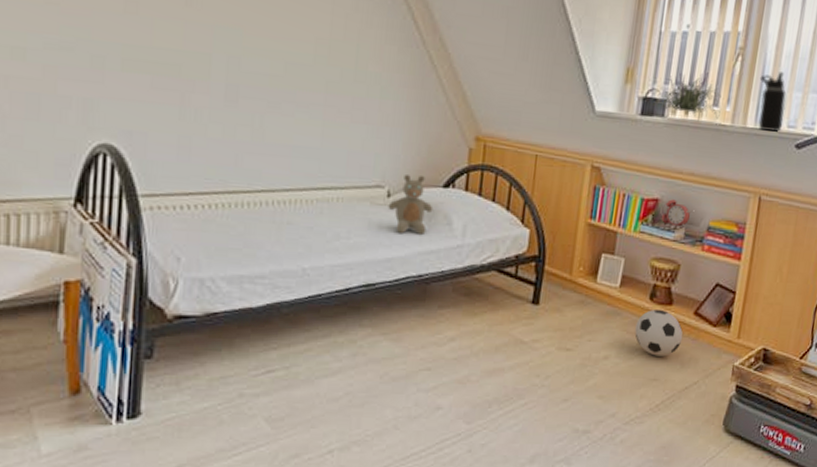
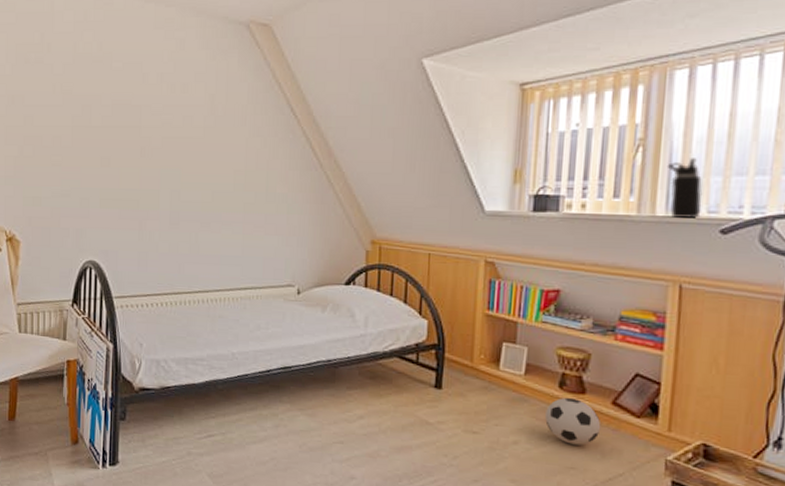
teddy bear: present [388,173,433,234] -> none [298,274,337,325]
plant: present [651,72,722,122] -> none [543,166,623,214]
alarm clock: present [660,199,693,229] -> none [563,290,601,319]

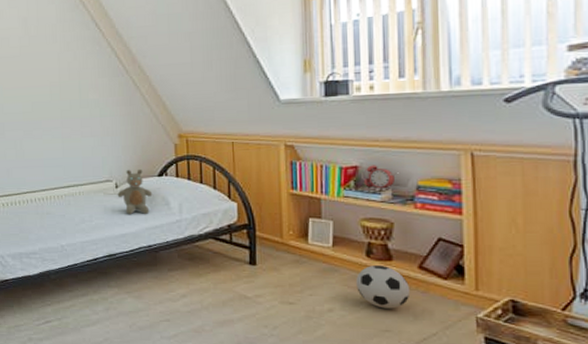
teddy bear: none [298,274,337,325] -> present [117,169,153,215]
alarm clock: none [563,290,601,319] -> present [361,165,397,190]
water bottle: present [666,158,703,220] -> none [446,35,484,92]

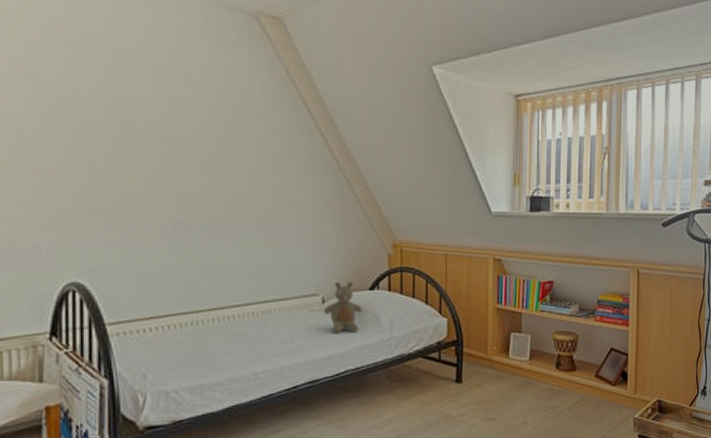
soccer ball: present [356,264,411,309] -> none [547,375,588,417]
alarm clock: present [361,165,397,190] -> none [556,280,584,304]

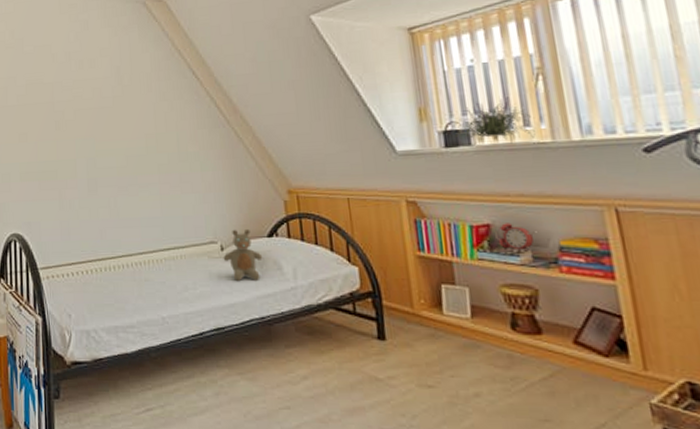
plant: none [537,171,596,212] -> present [452,97,536,144]
alarm clock: none [556,280,584,304] -> present [495,223,536,252]

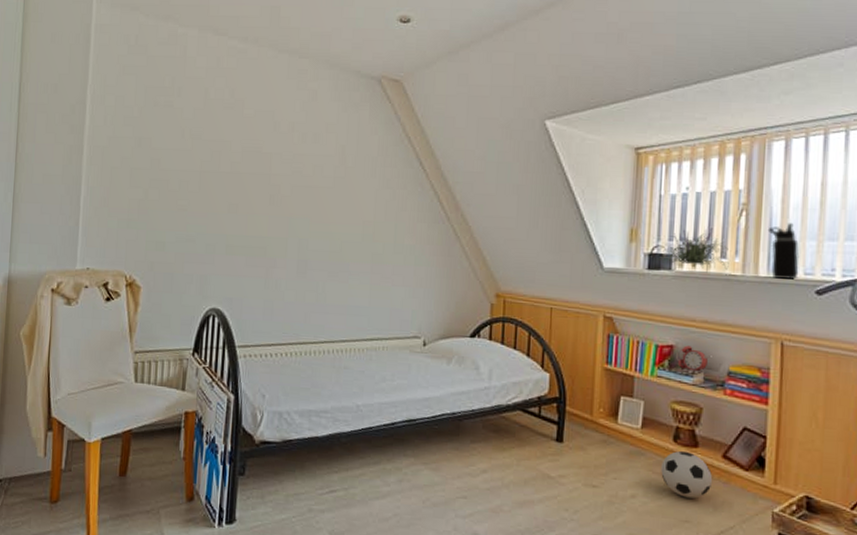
teddy bear: present [223,228,263,282] -> none [424,326,463,378]
soccer ball: none [502,339,569,393] -> present [661,450,713,499]
water bottle: none [571,81,619,141] -> present [767,223,800,281]

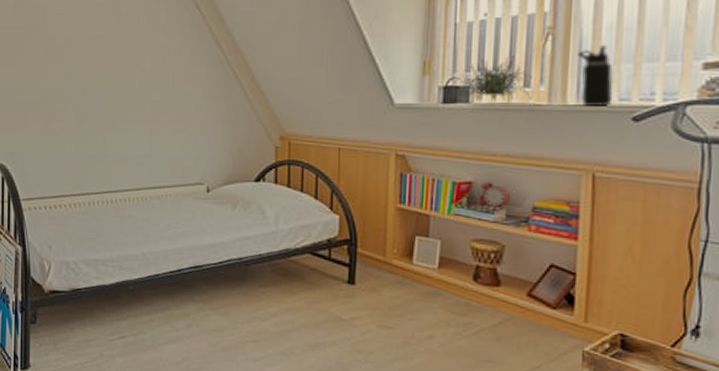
soccer ball: present [661,450,713,499] -> none [460,290,517,338]

